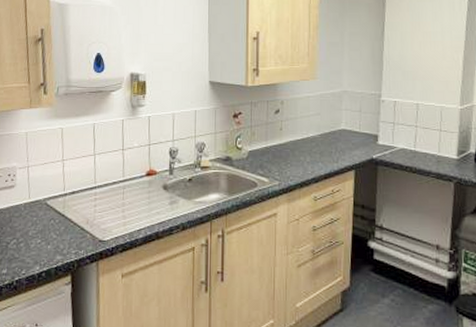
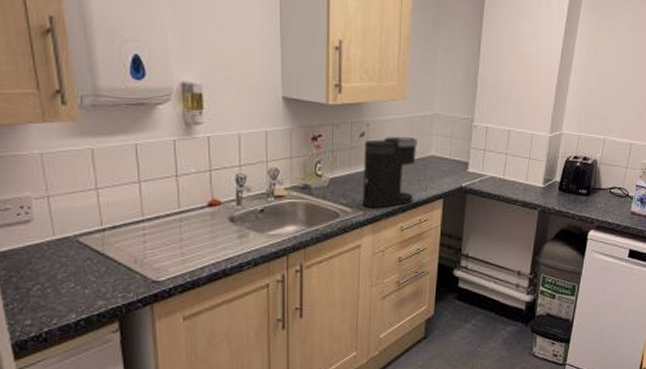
coffee maker: none [278,112,328,178] -> present [363,136,418,208]

